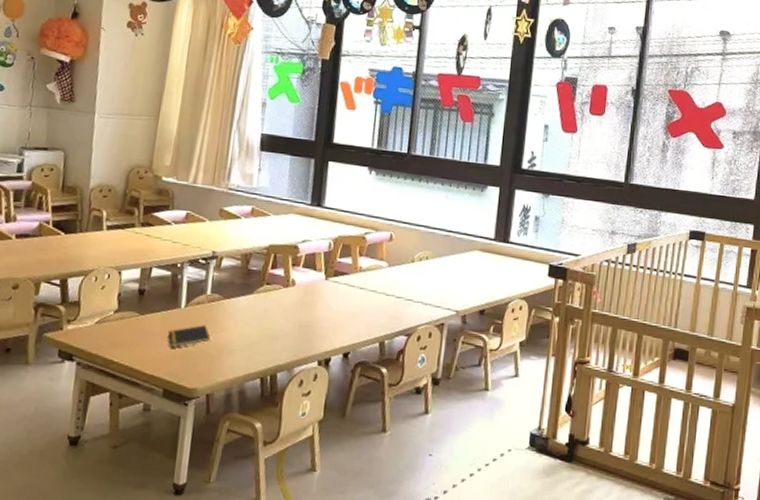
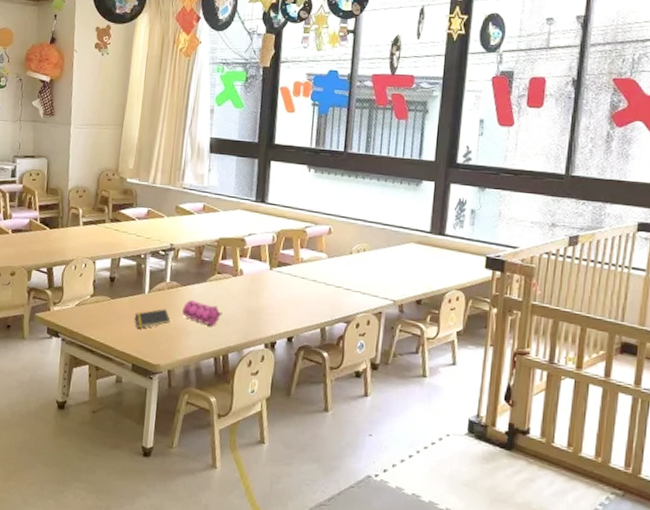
pencil case: none [225,313,271,343] -> present [182,299,223,326]

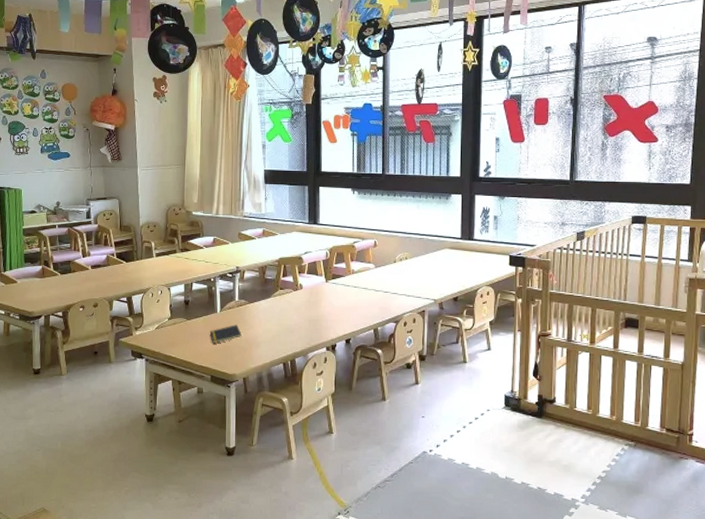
pencil case: present [182,299,223,326] -> none [252,314,287,336]

